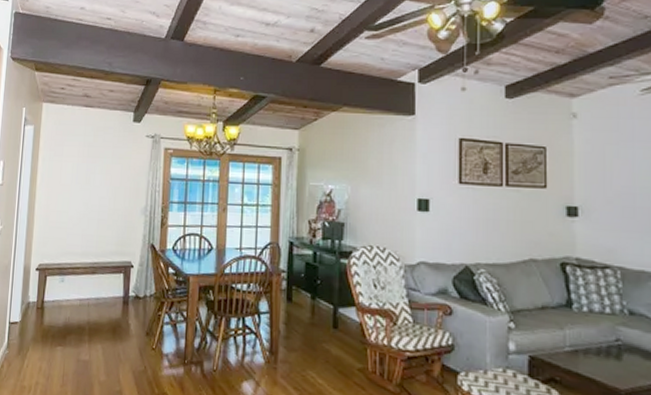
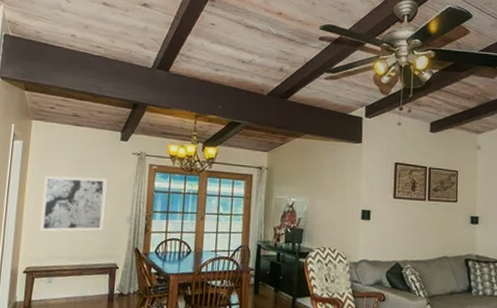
wall art: none [52,163,120,225] -> present [40,176,107,231]

